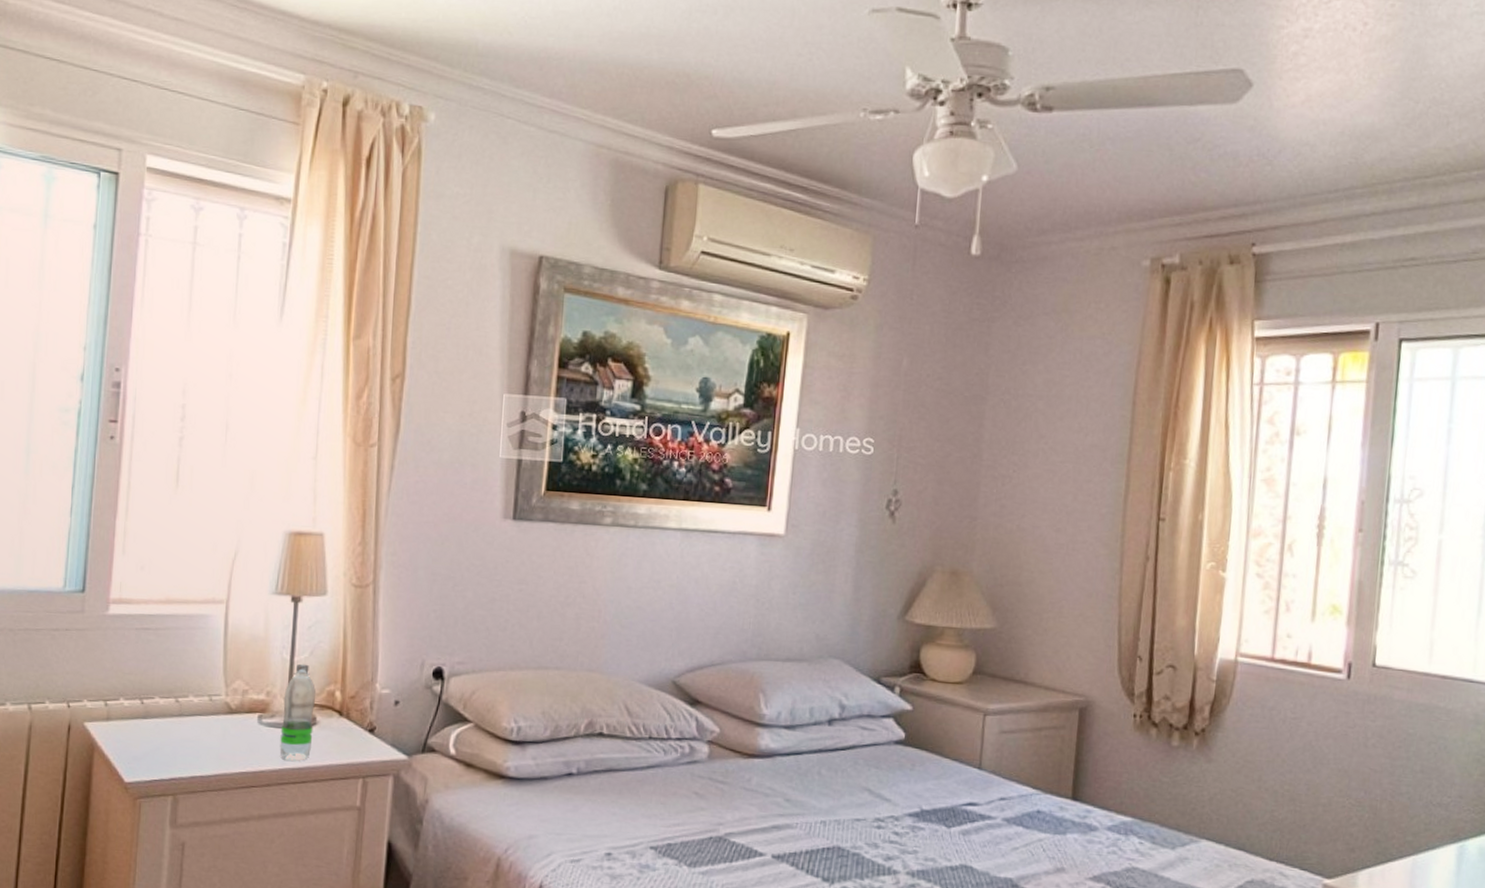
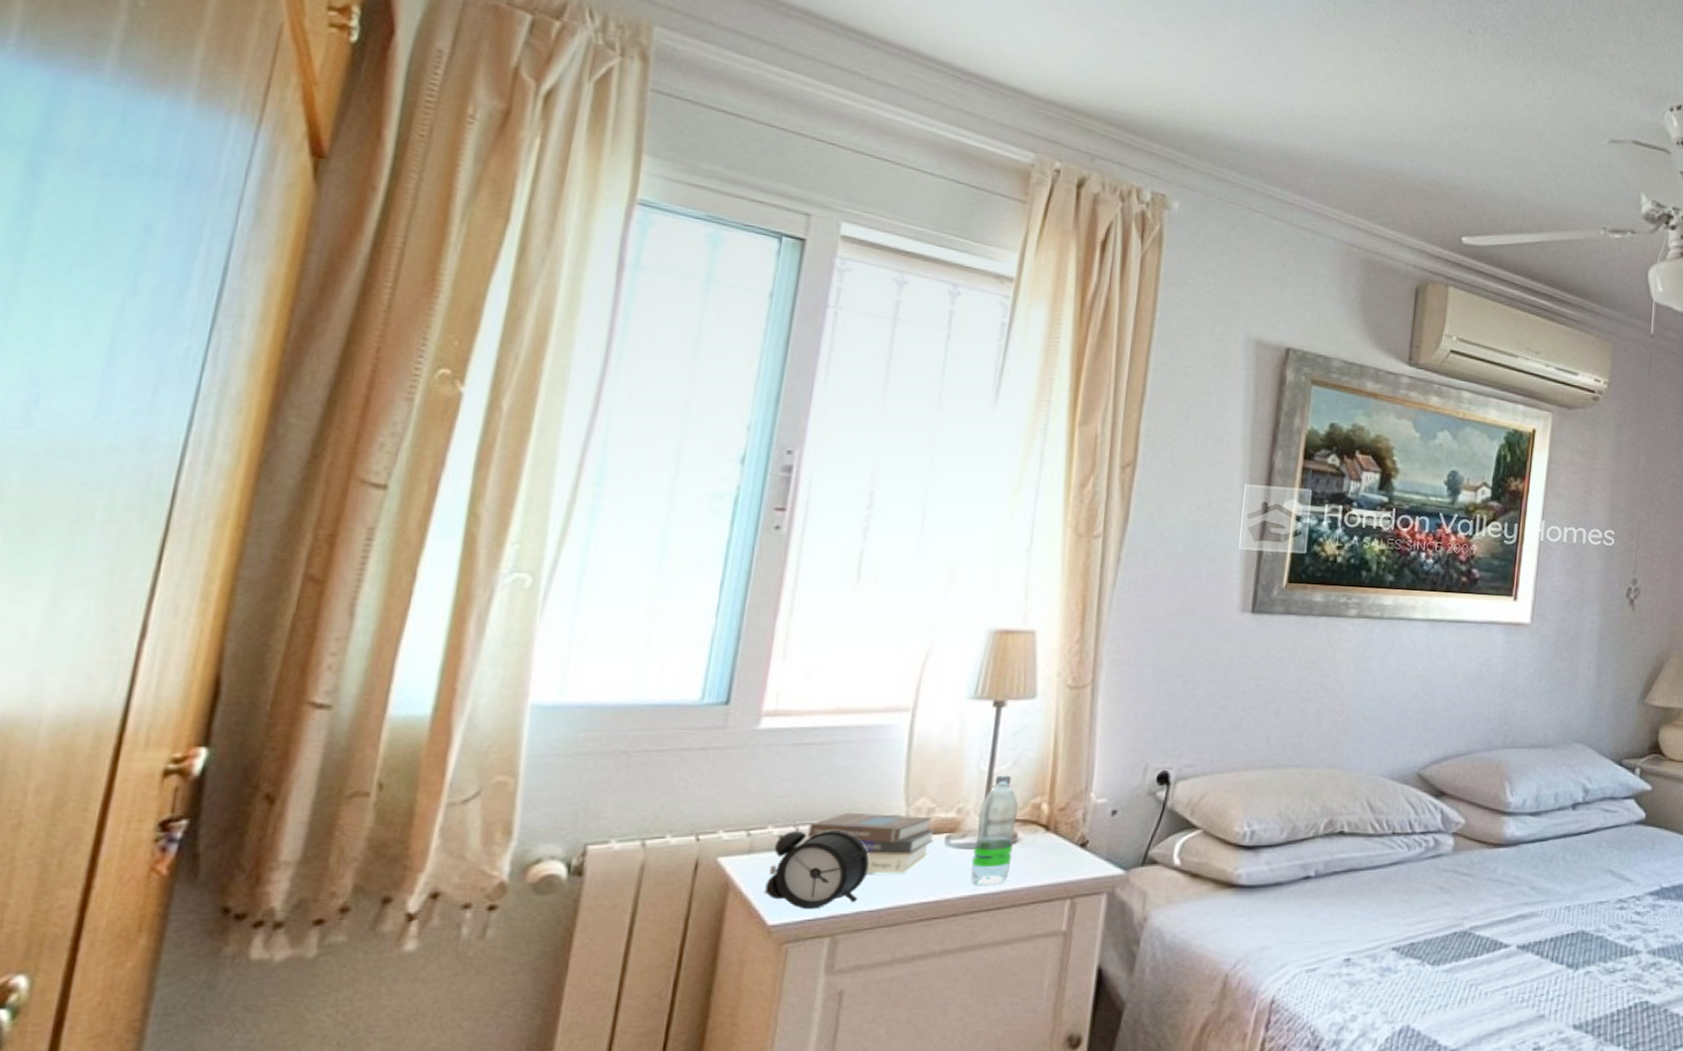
alarm clock: none [120,703,199,771] -> present [763,830,870,909]
books: none [150,690,249,746] -> present [807,813,935,874]

